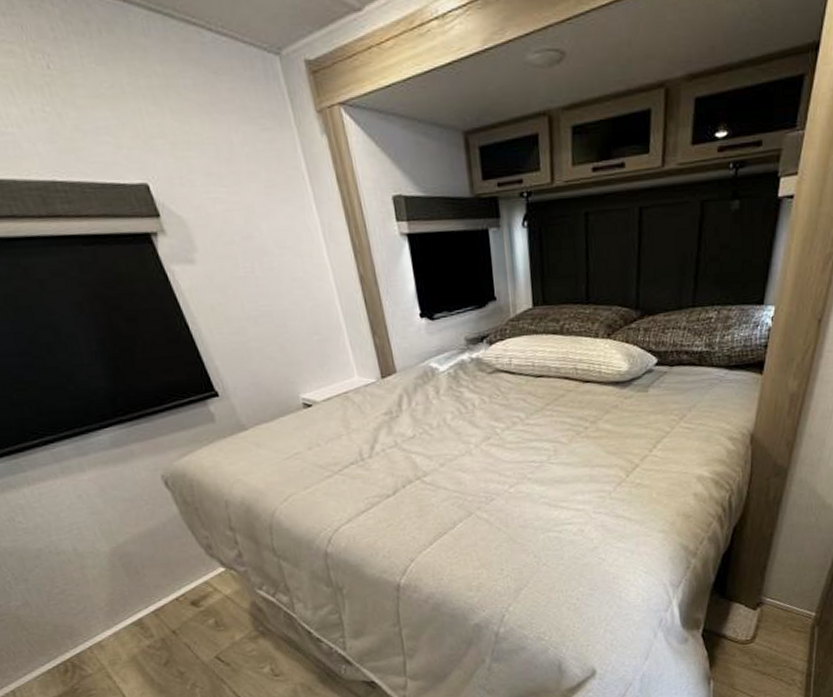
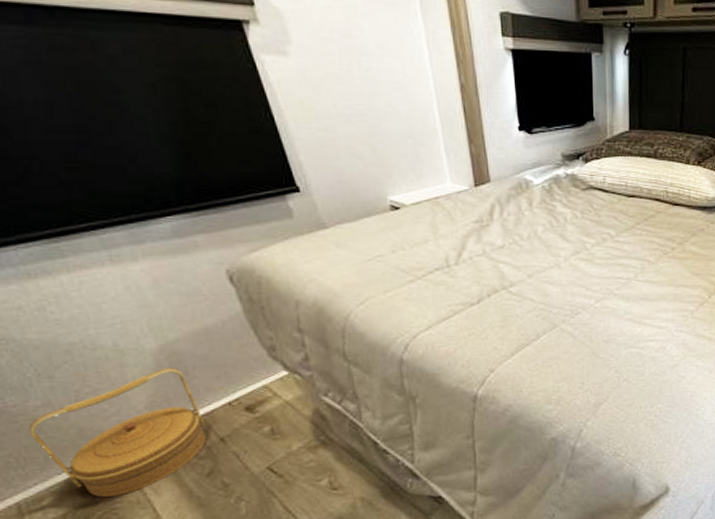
basket: none [13,567,161,686] -> present [28,367,207,498]

